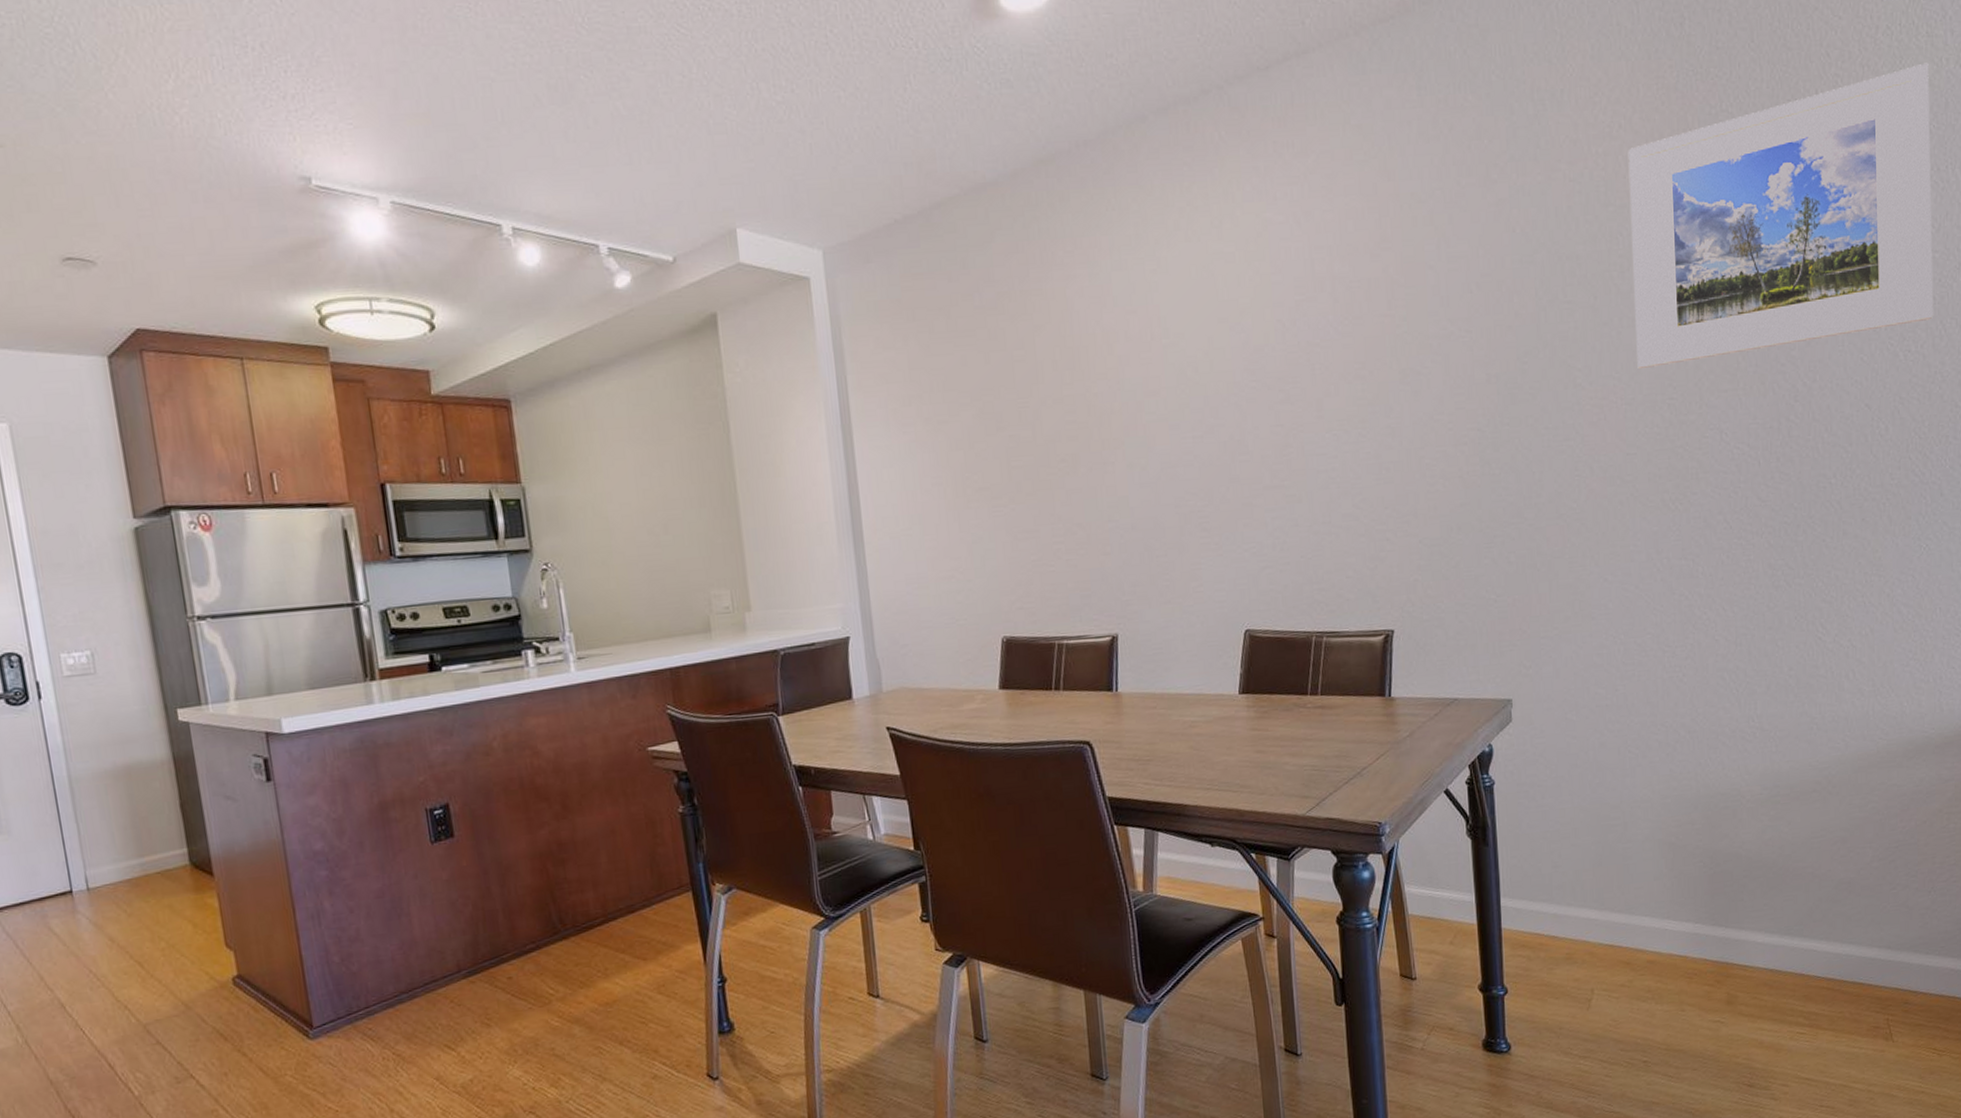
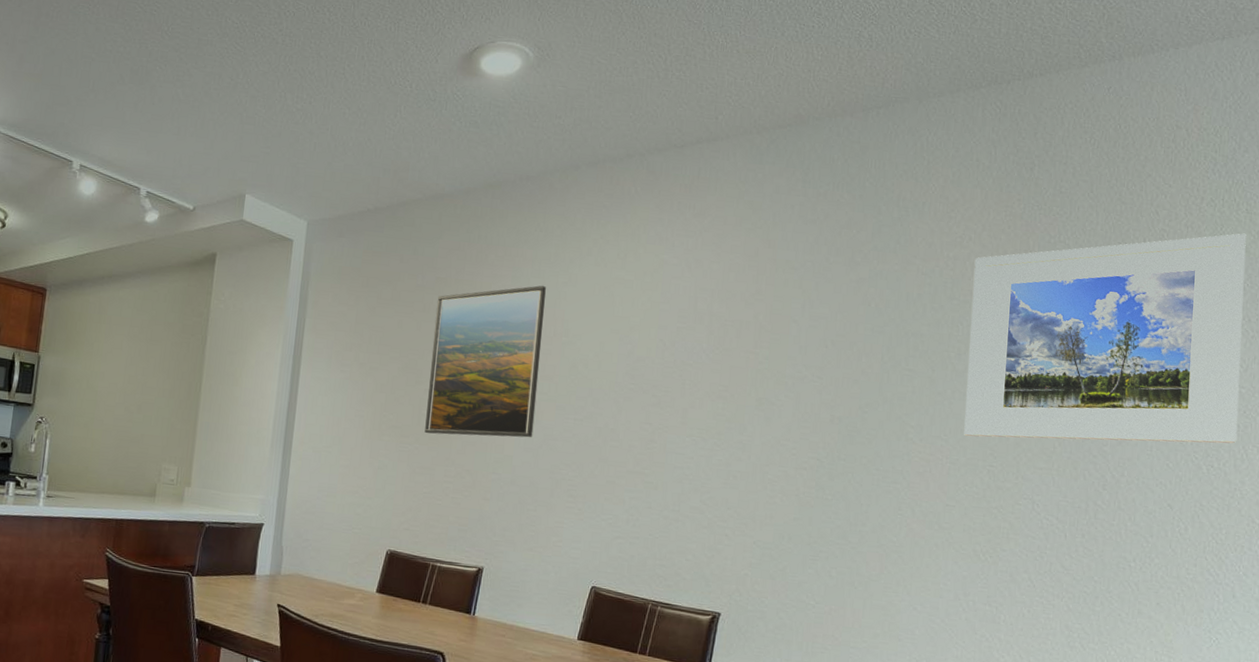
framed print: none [1003,278,1148,490] -> present [425,285,546,438]

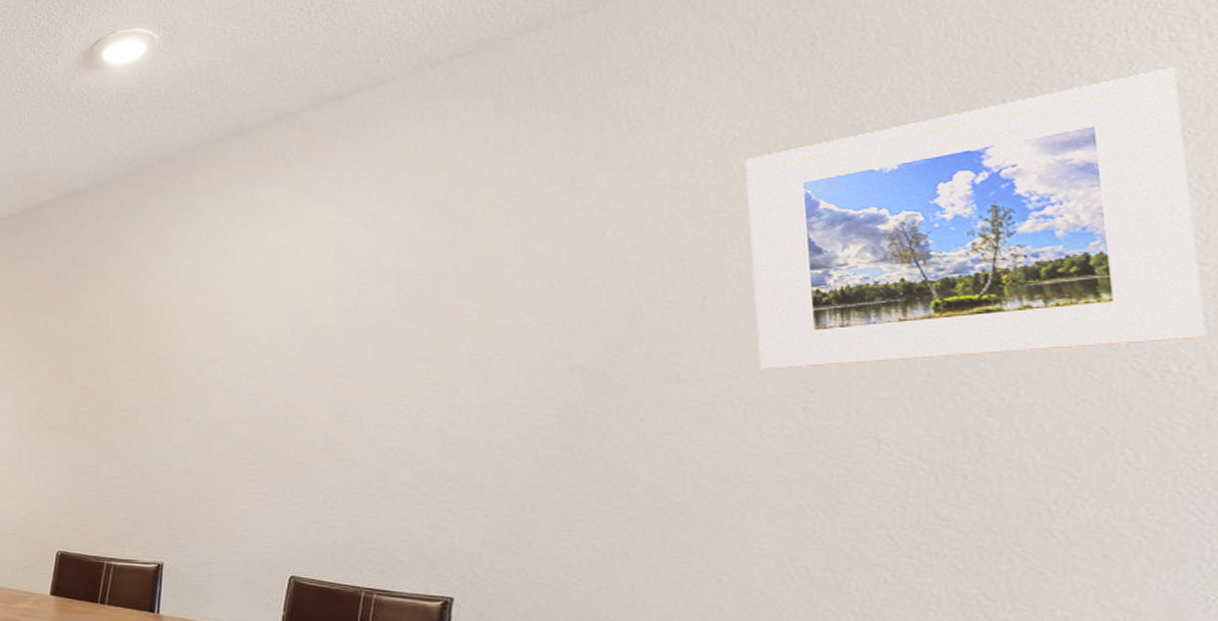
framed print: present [425,285,546,438] -> none [83,265,203,431]

